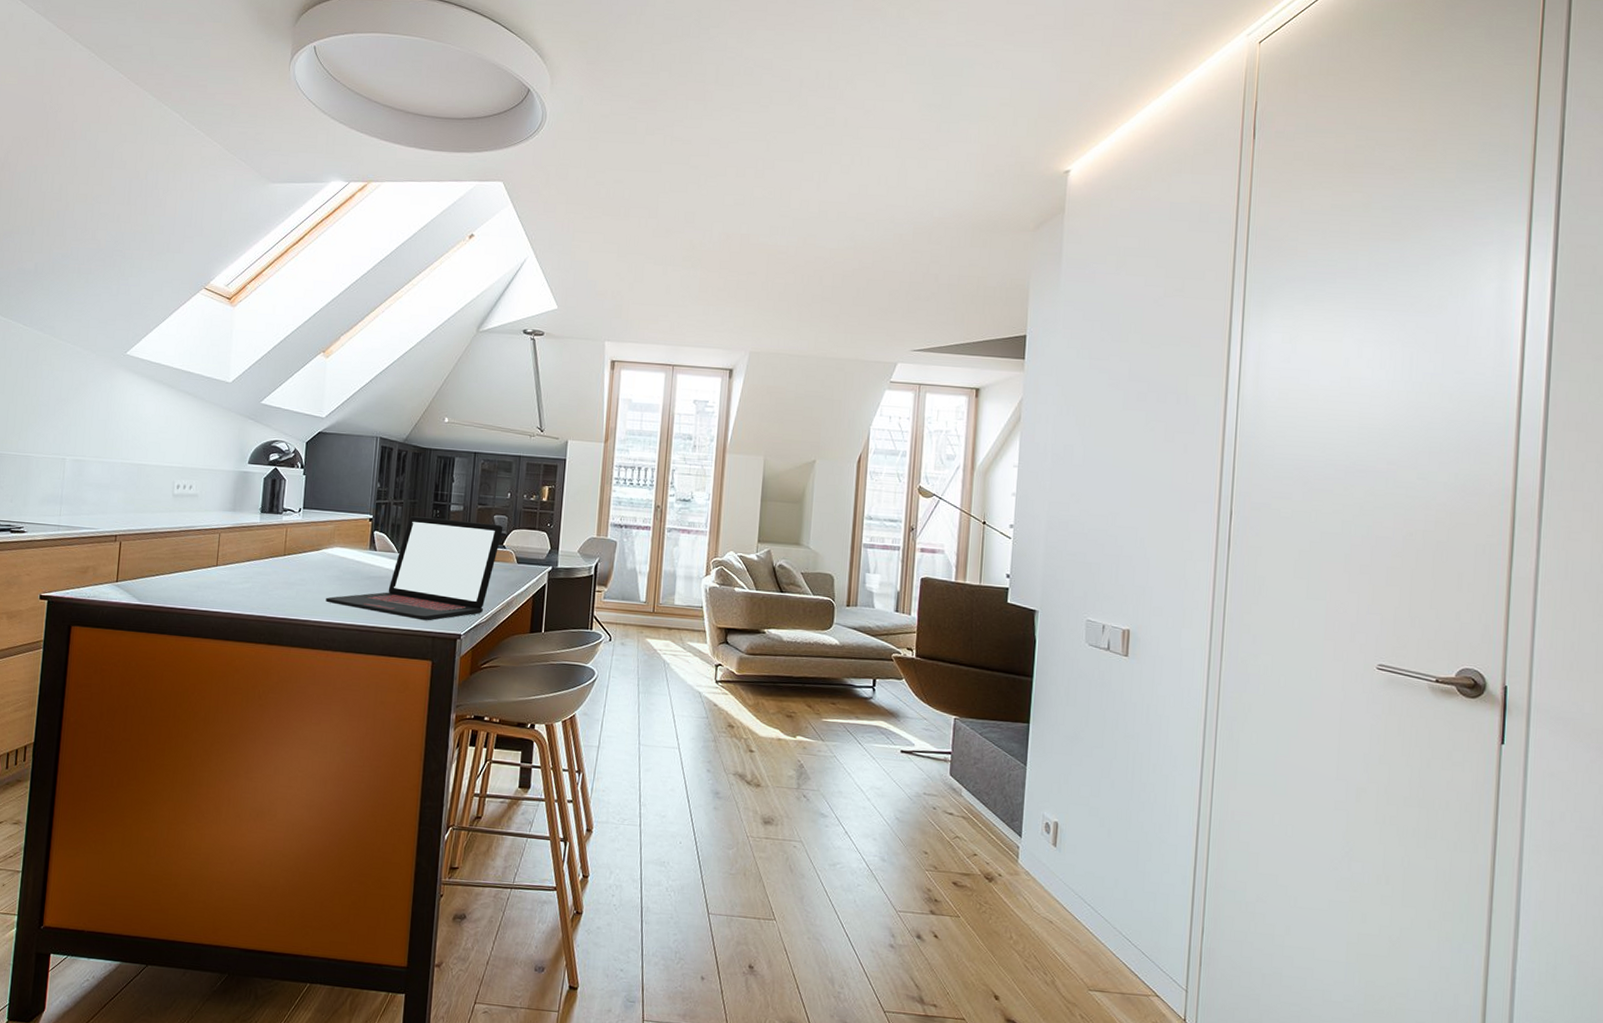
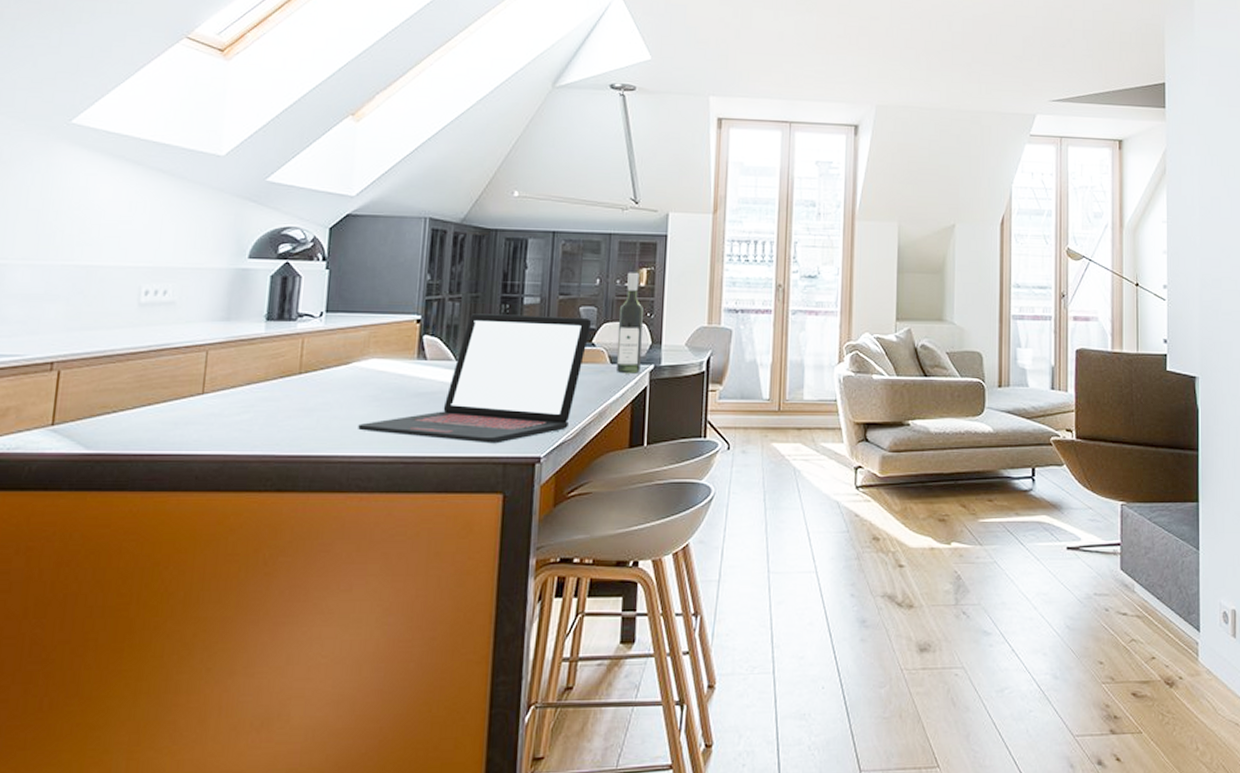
bottle: none [521,488,545,573] -> present [615,272,643,374]

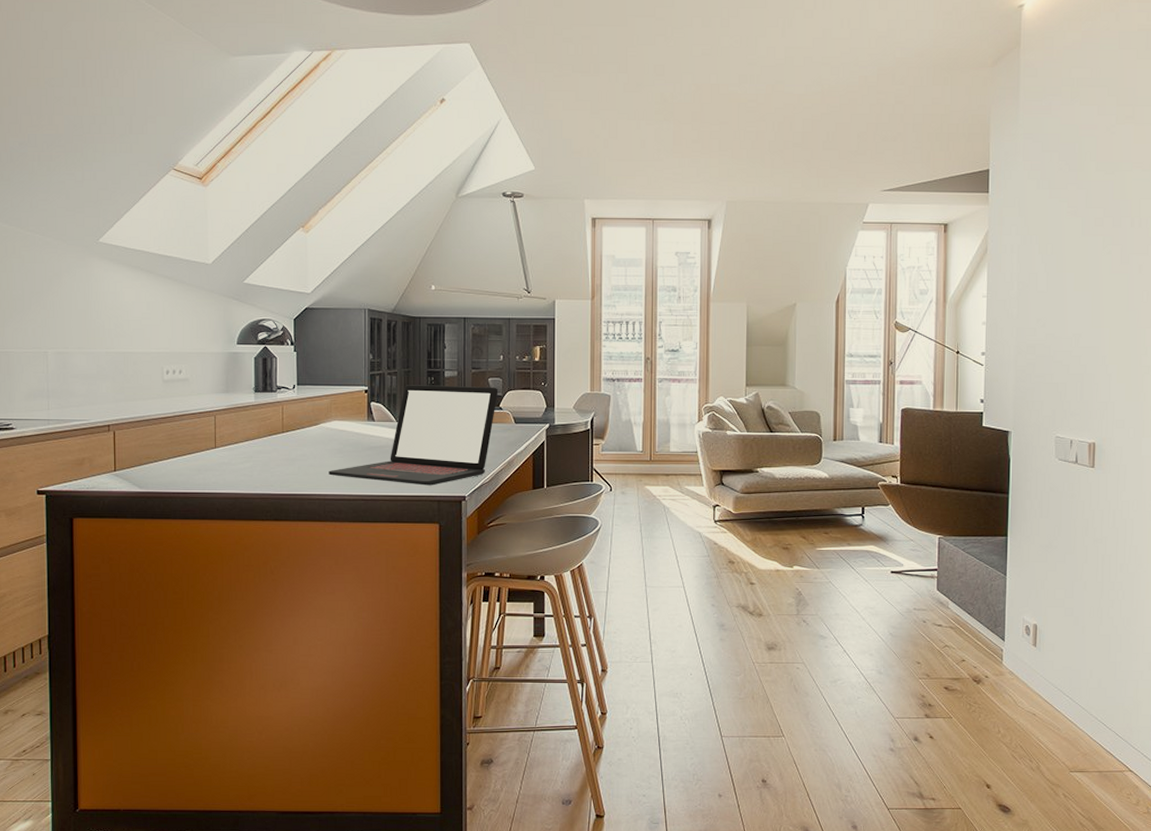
bottle: present [615,272,643,374] -> none [519,349,538,431]

